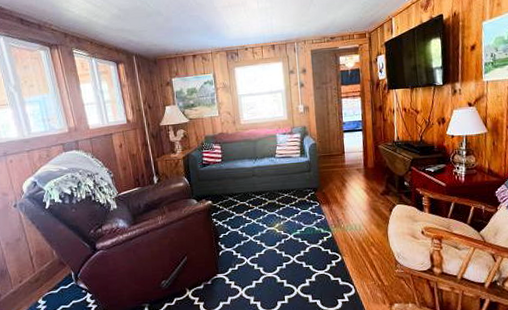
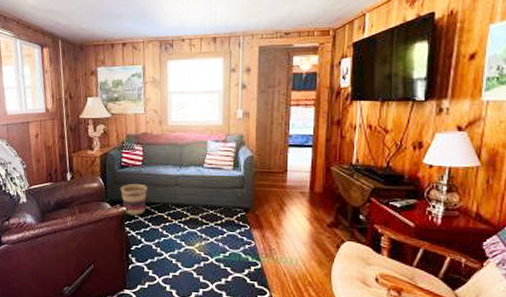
basket: none [204,178,229,208] -> present [120,183,147,216]

